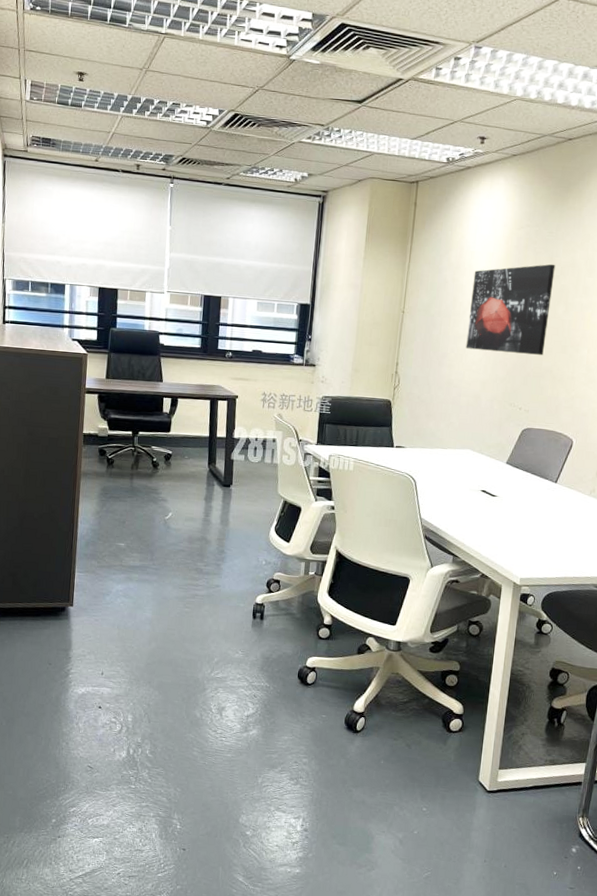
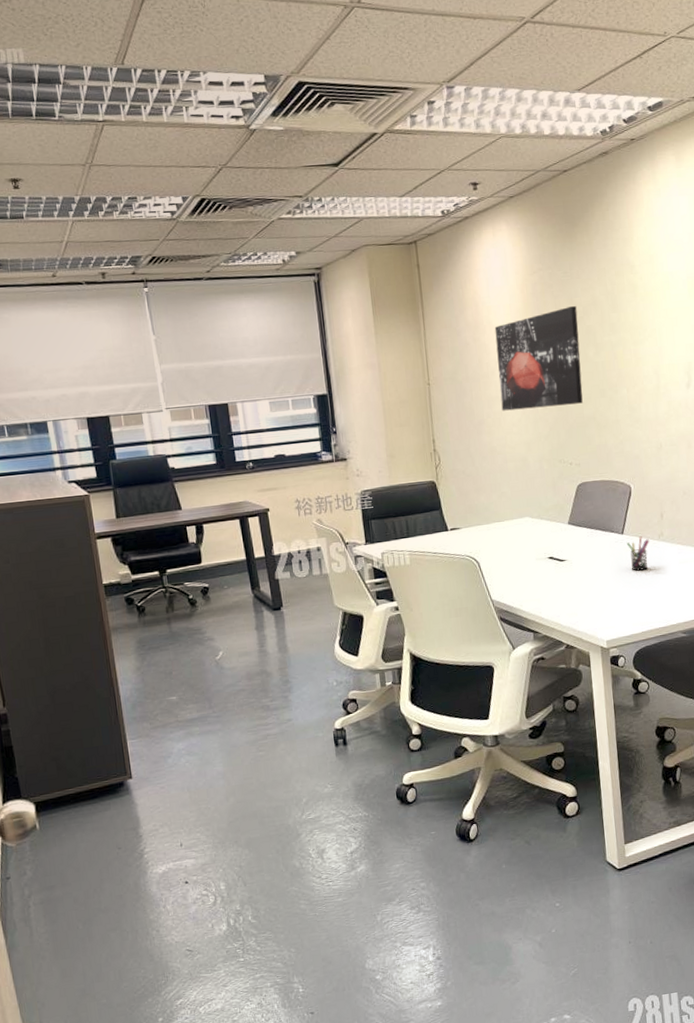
pen holder: none [557,488,581,521] -> present [626,536,649,572]

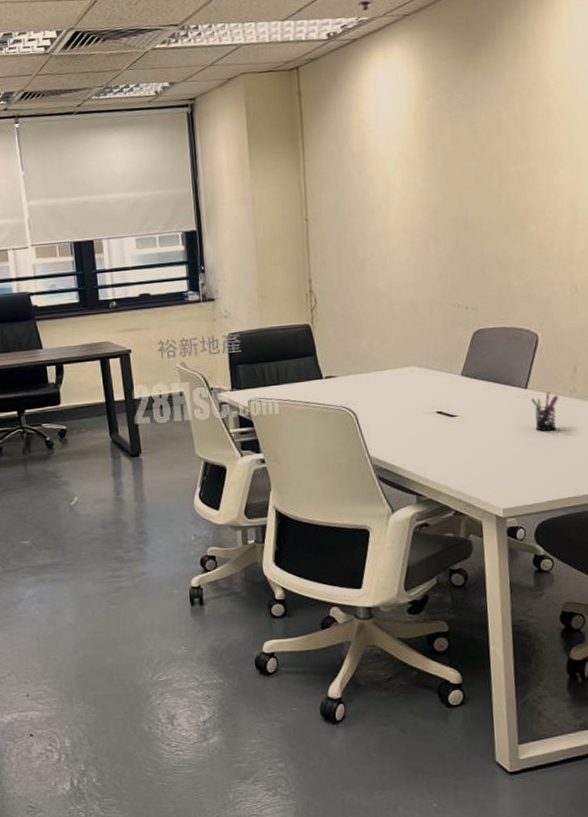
wall art: present [494,305,583,411] -> none [382,132,483,249]

